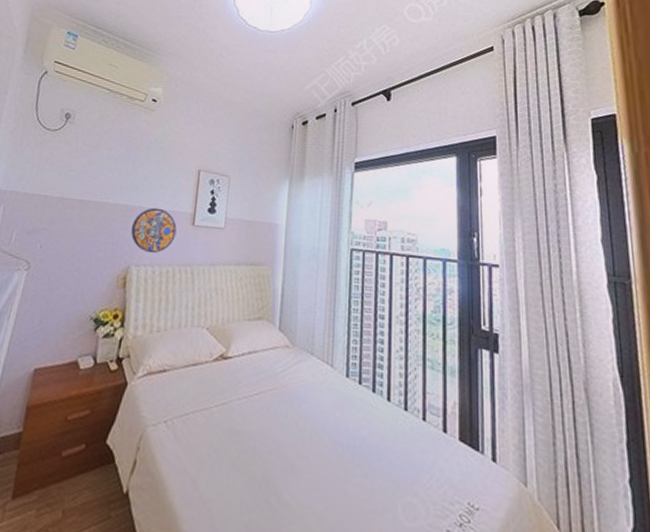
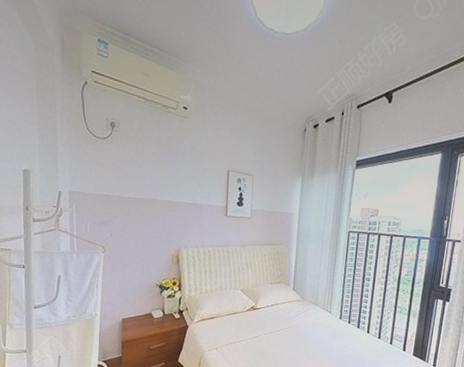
manhole cover: present [131,207,177,254] -> none [178,202,214,238]

